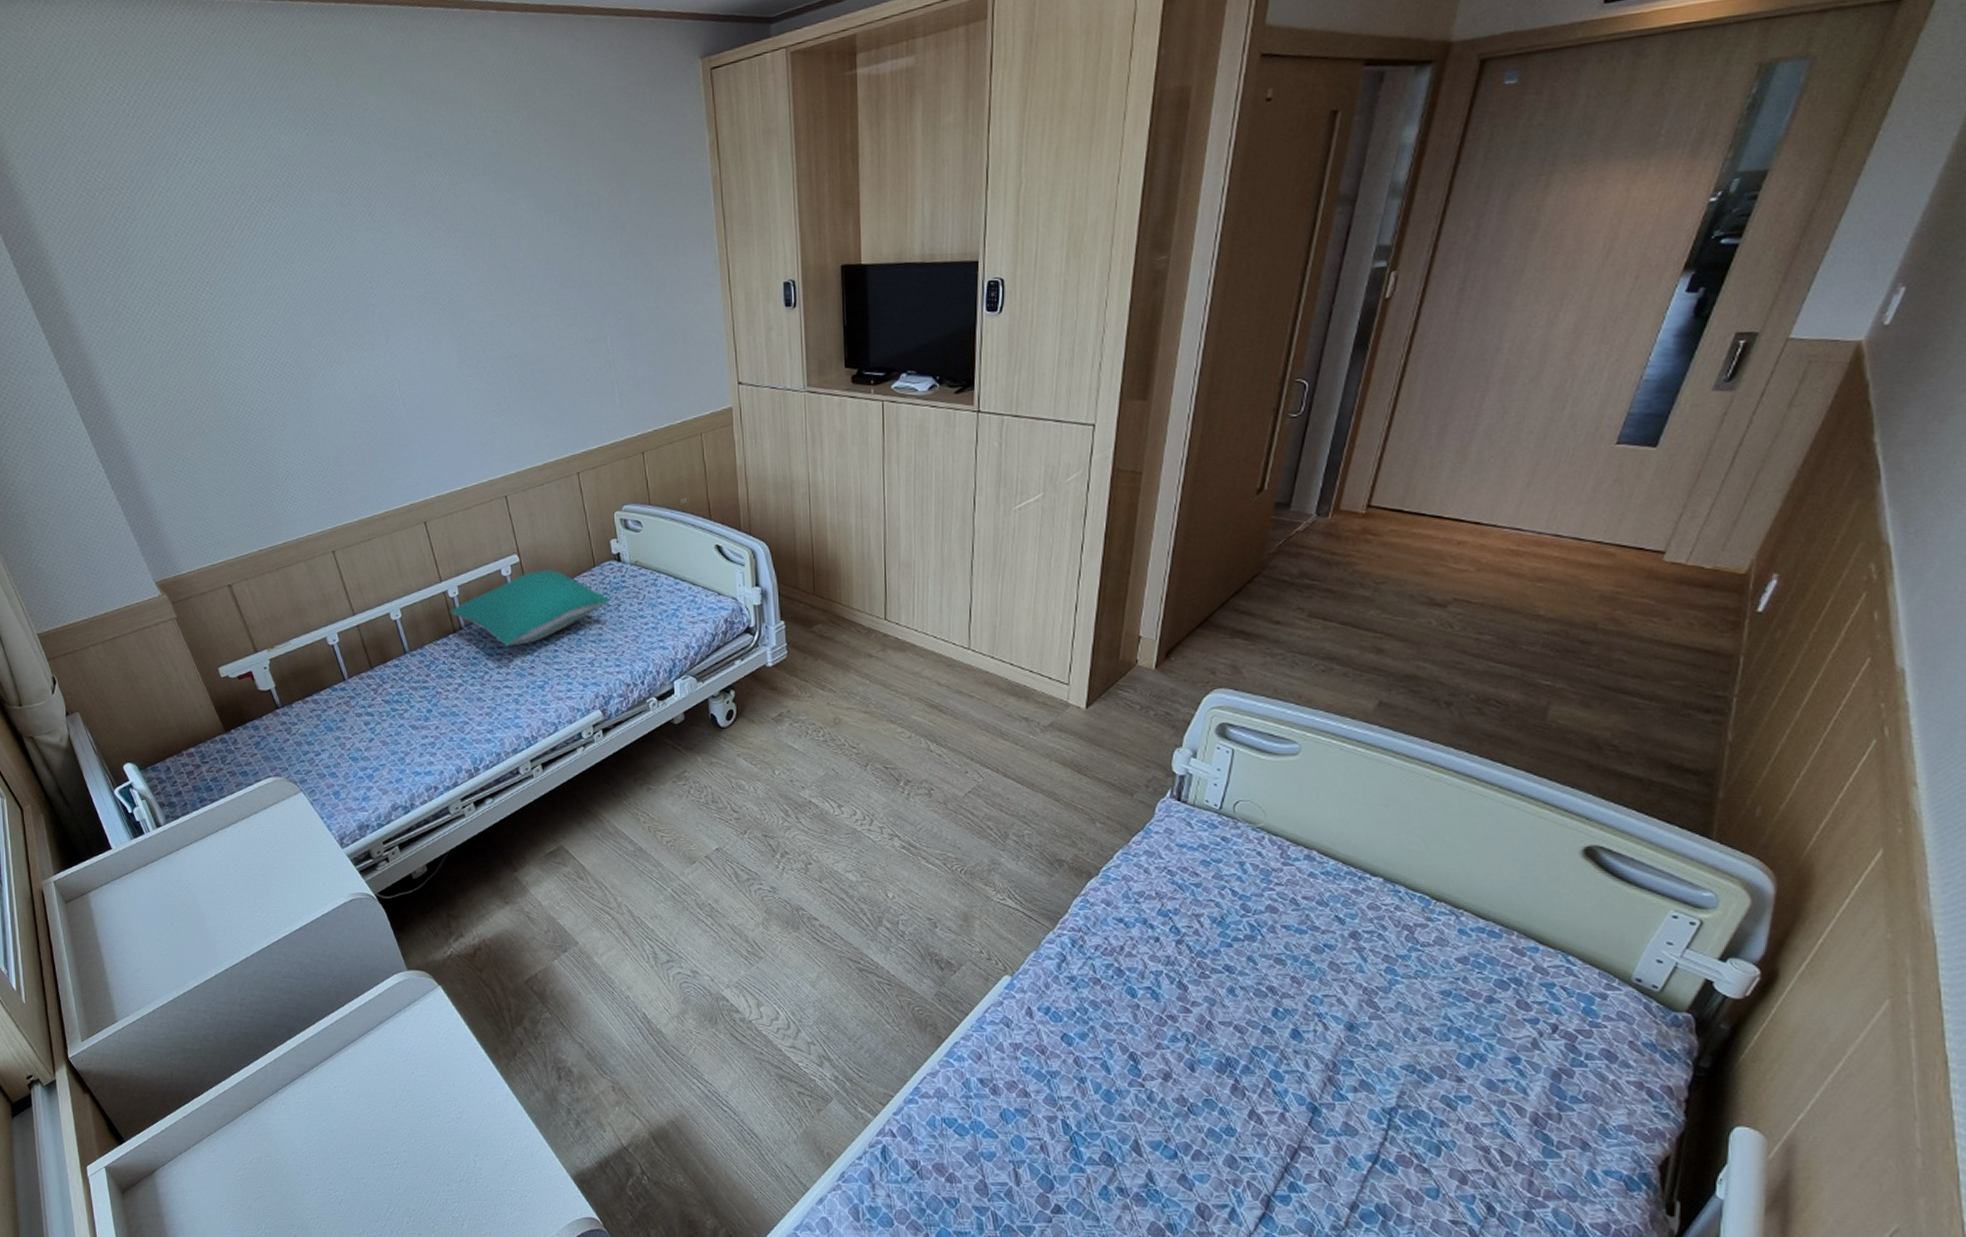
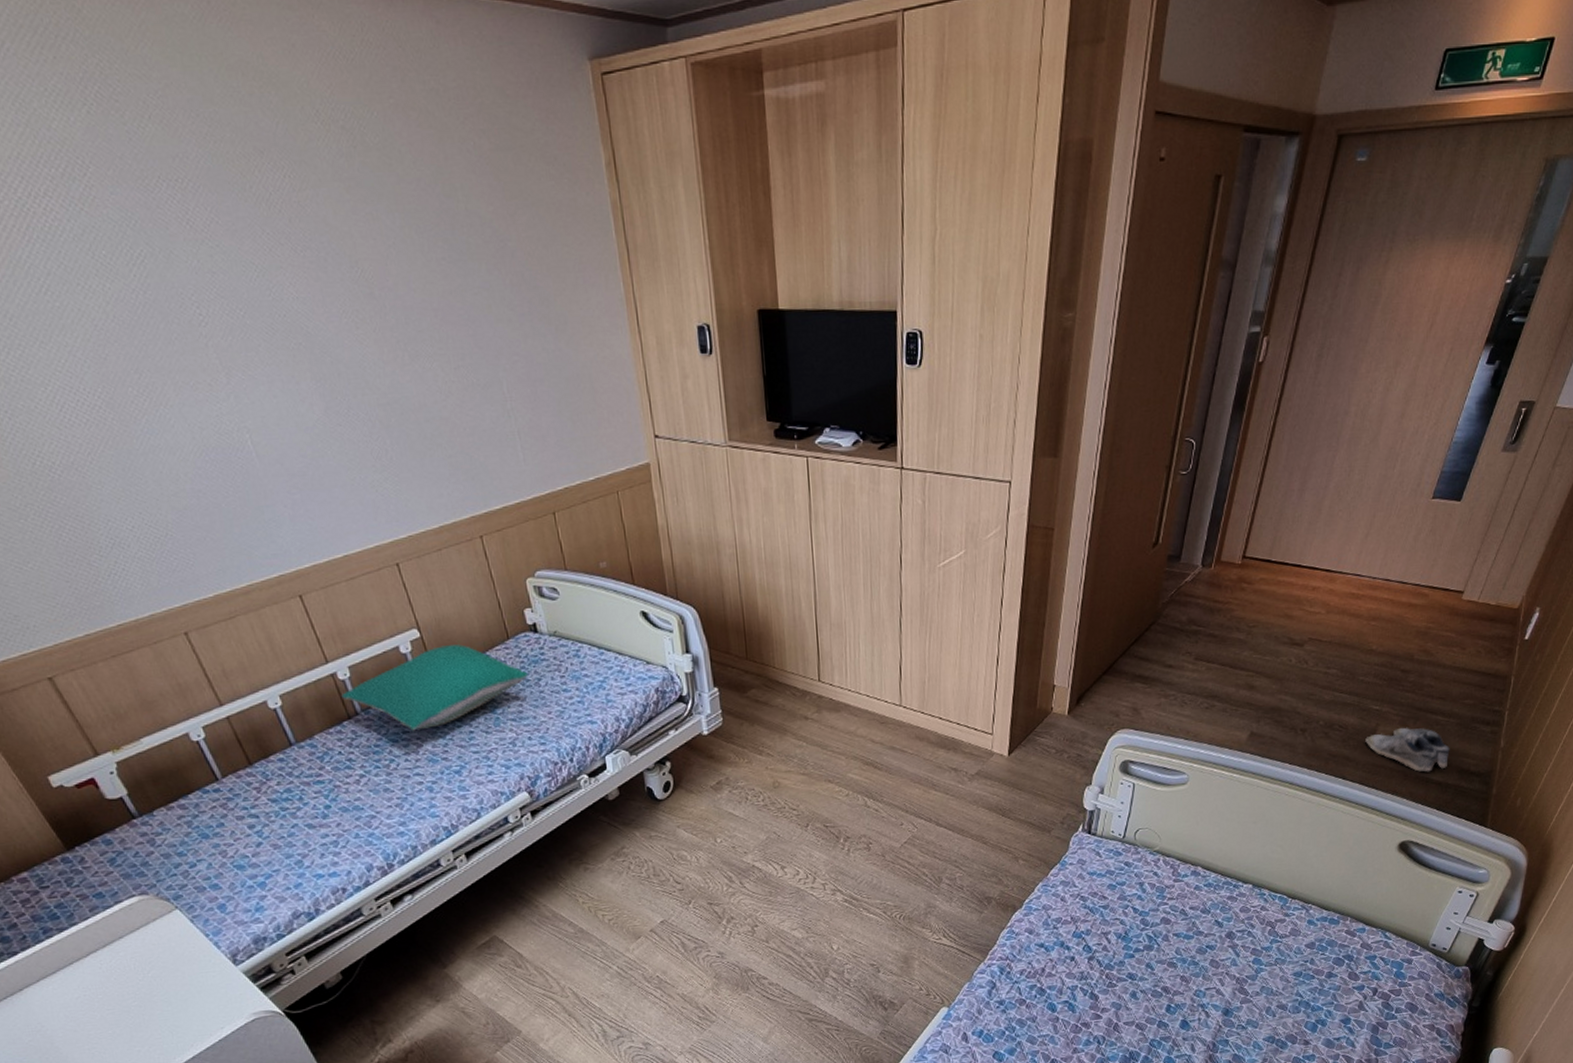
shoe: none [1533,708,1653,765] -> present [1365,727,1450,772]

